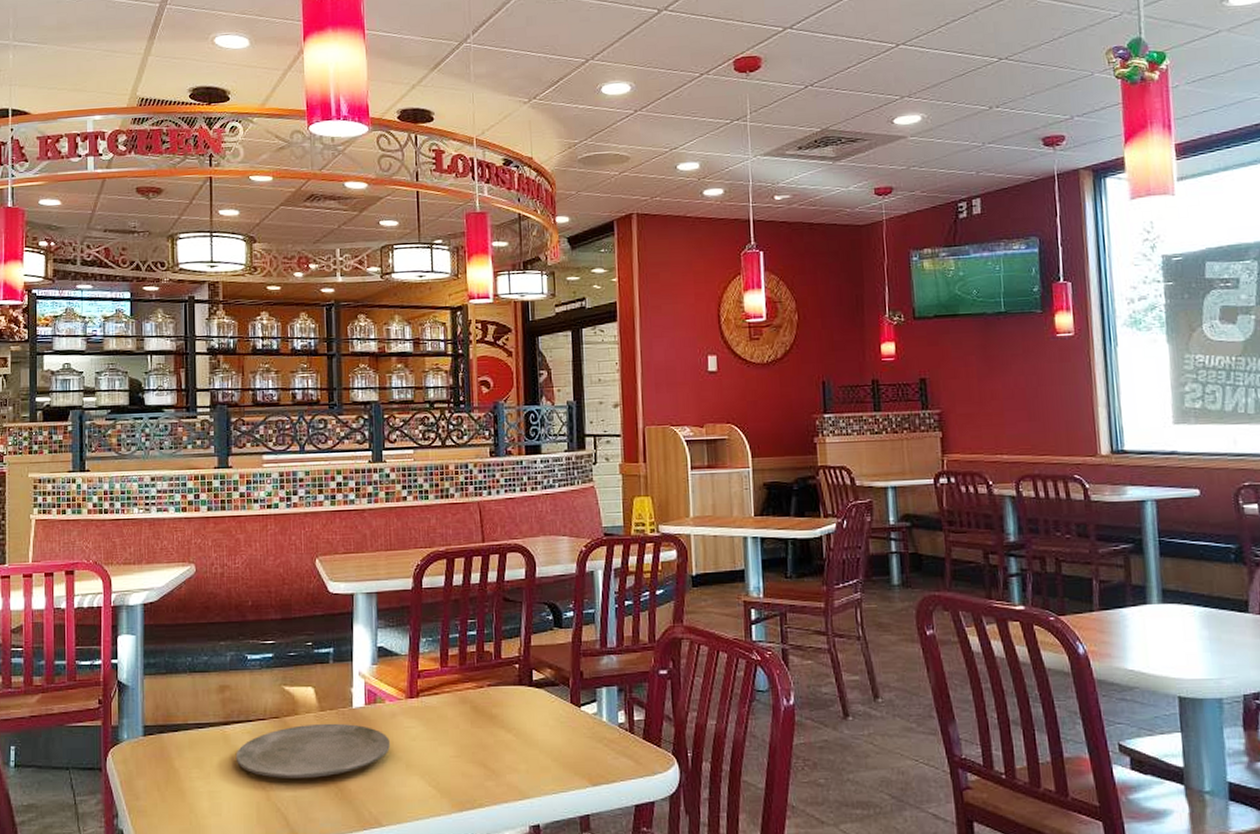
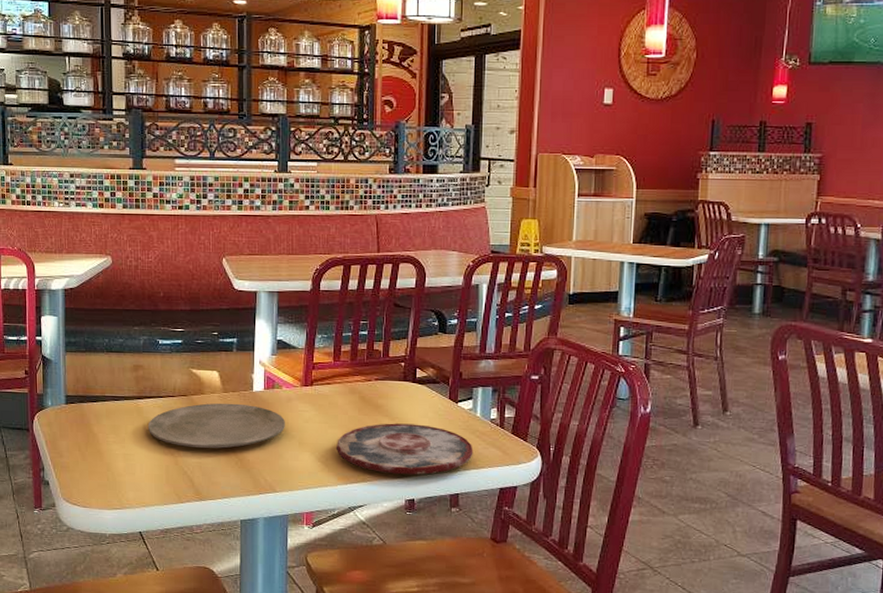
plate: none [448,735,602,796] -> present [337,423,473,475]

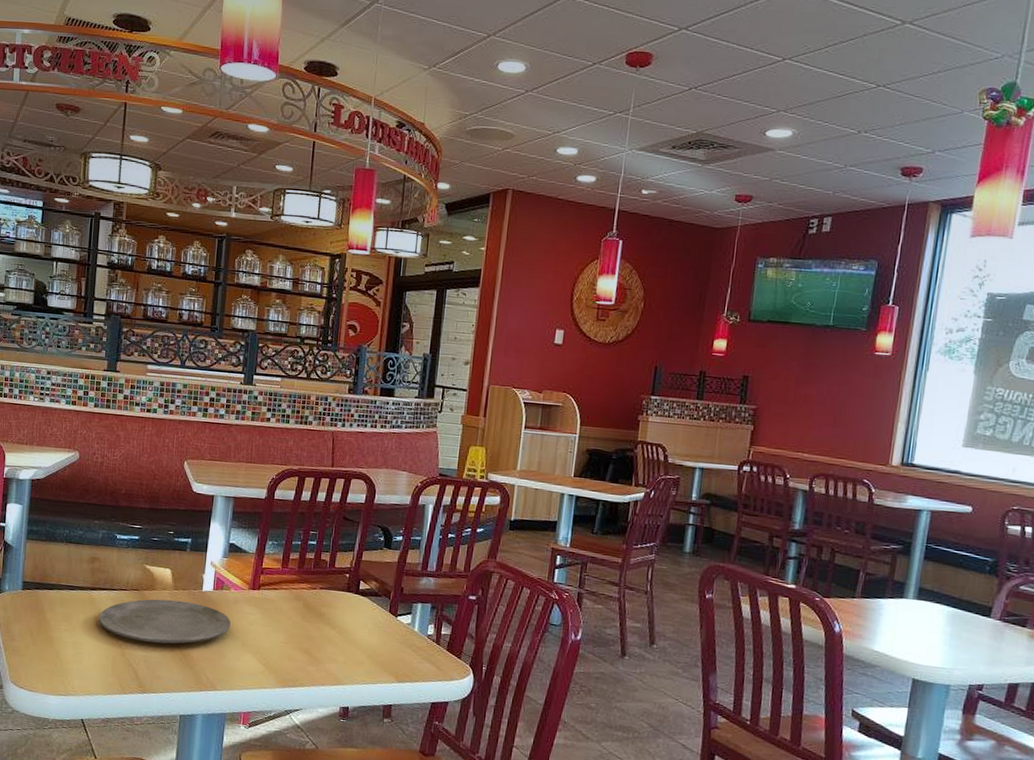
plate: present [337,423,473,475] -> none [278,631,409,684]

